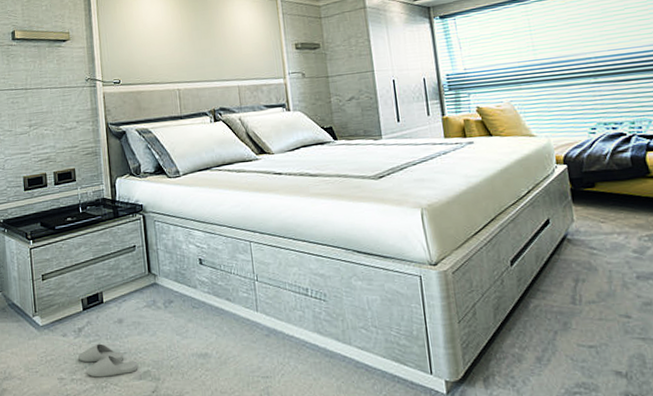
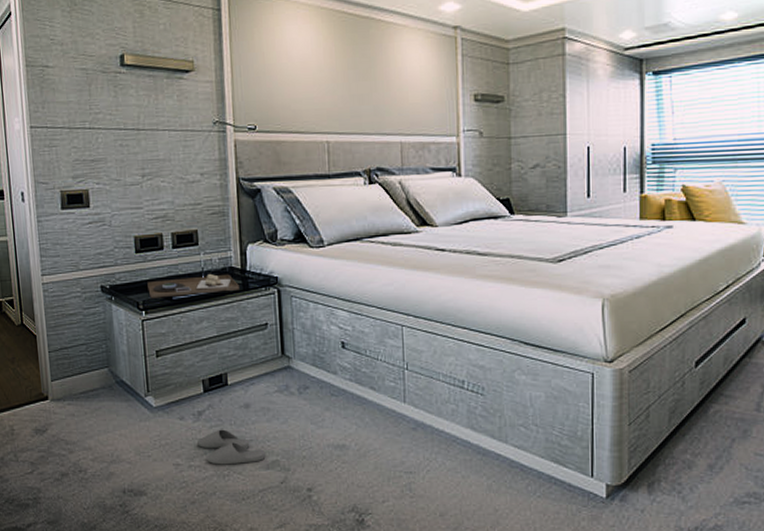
platter: none [34,204,111,230] -> present [147,274,239,300]

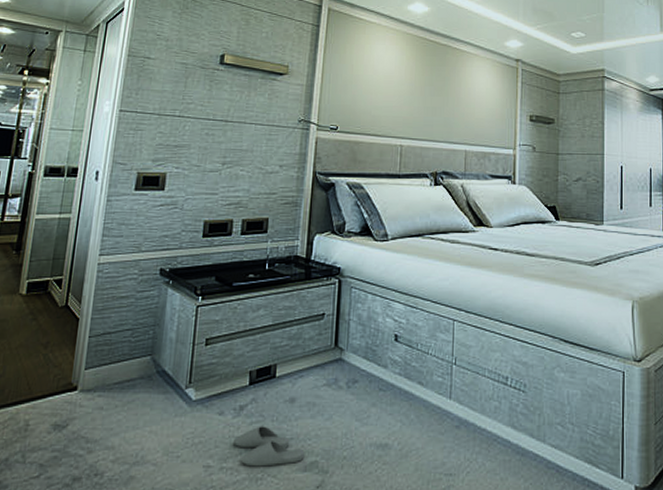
platter: present [147,274,239,300] -> none [209,262,302,285]

